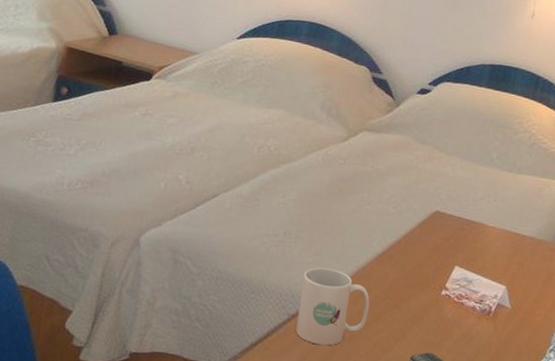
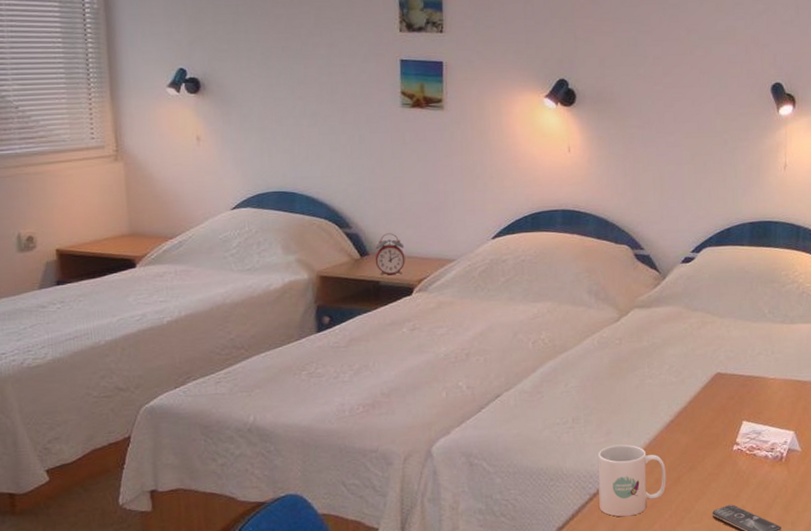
alarm clock: none [121,16,152,59] -> present [375,233,405,275]

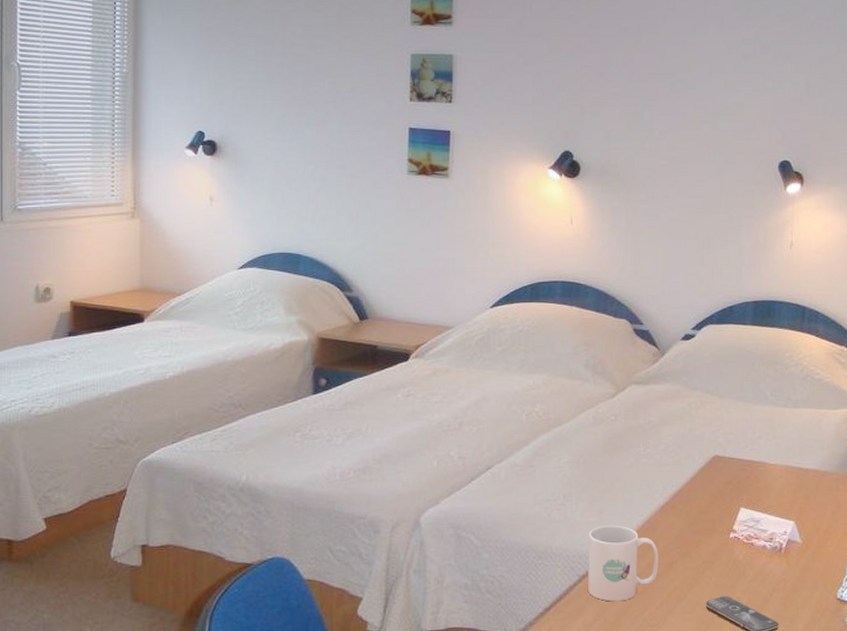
alarm clock: present [375,233,405,275] -> none [374,298,404,340]

